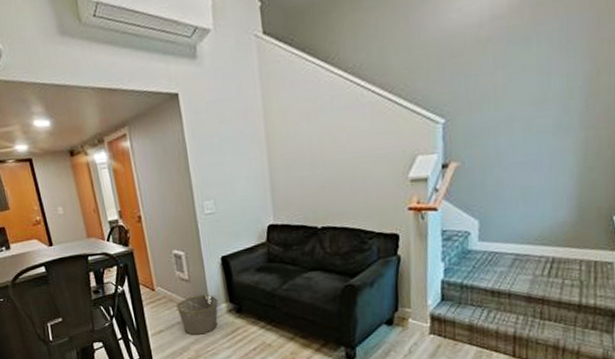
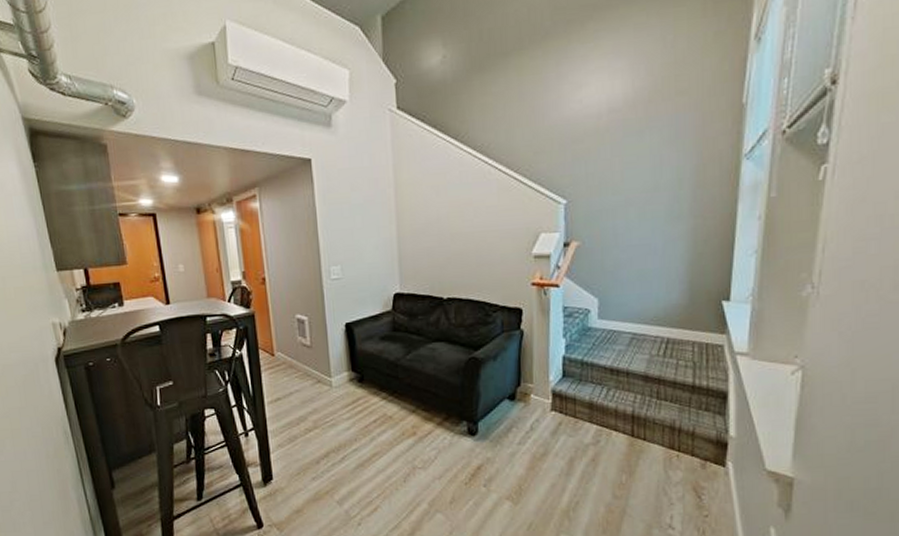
basket: present [176,295,219,335] -> none [296,362,340,404]

